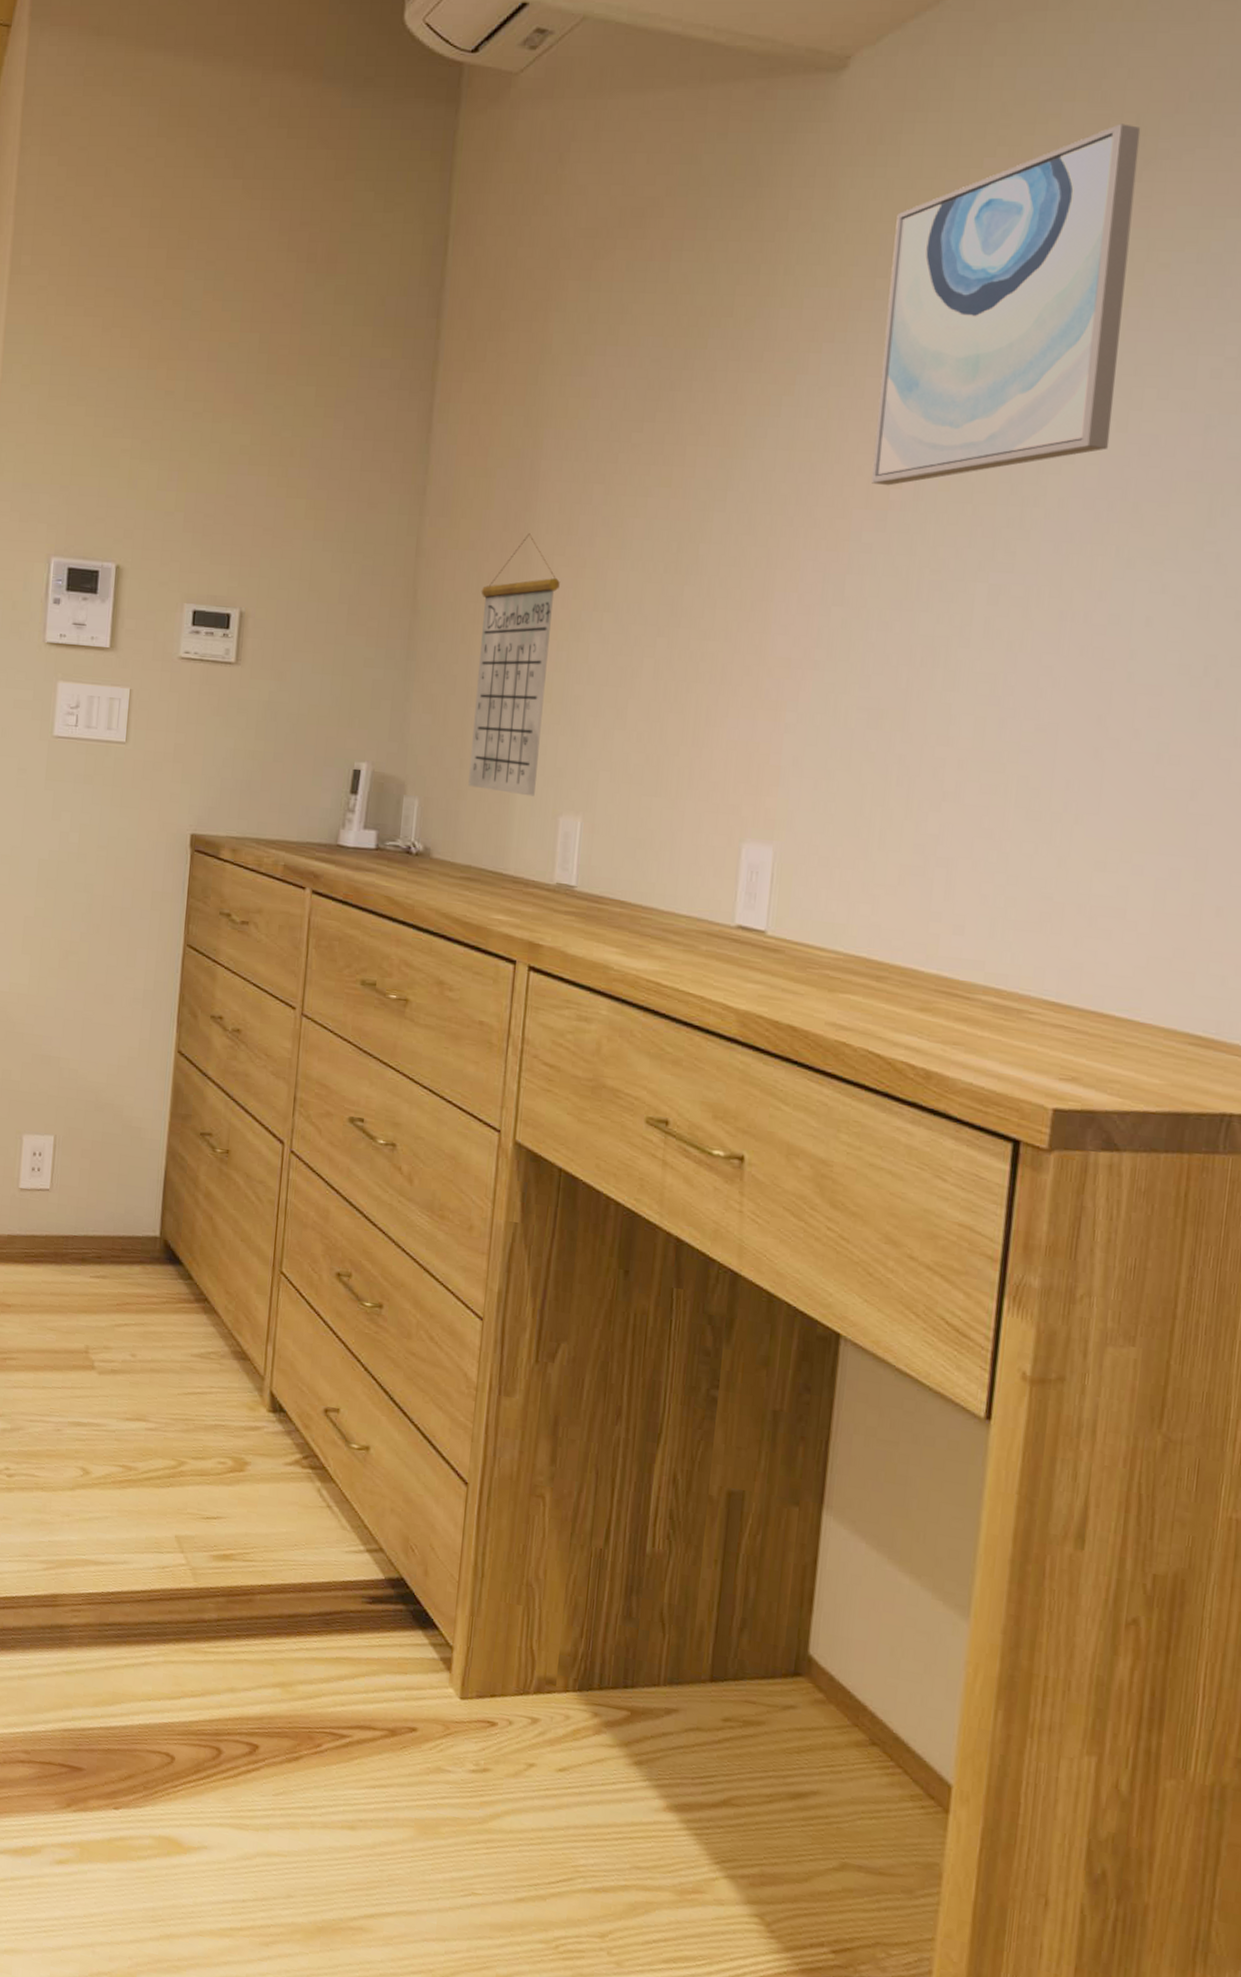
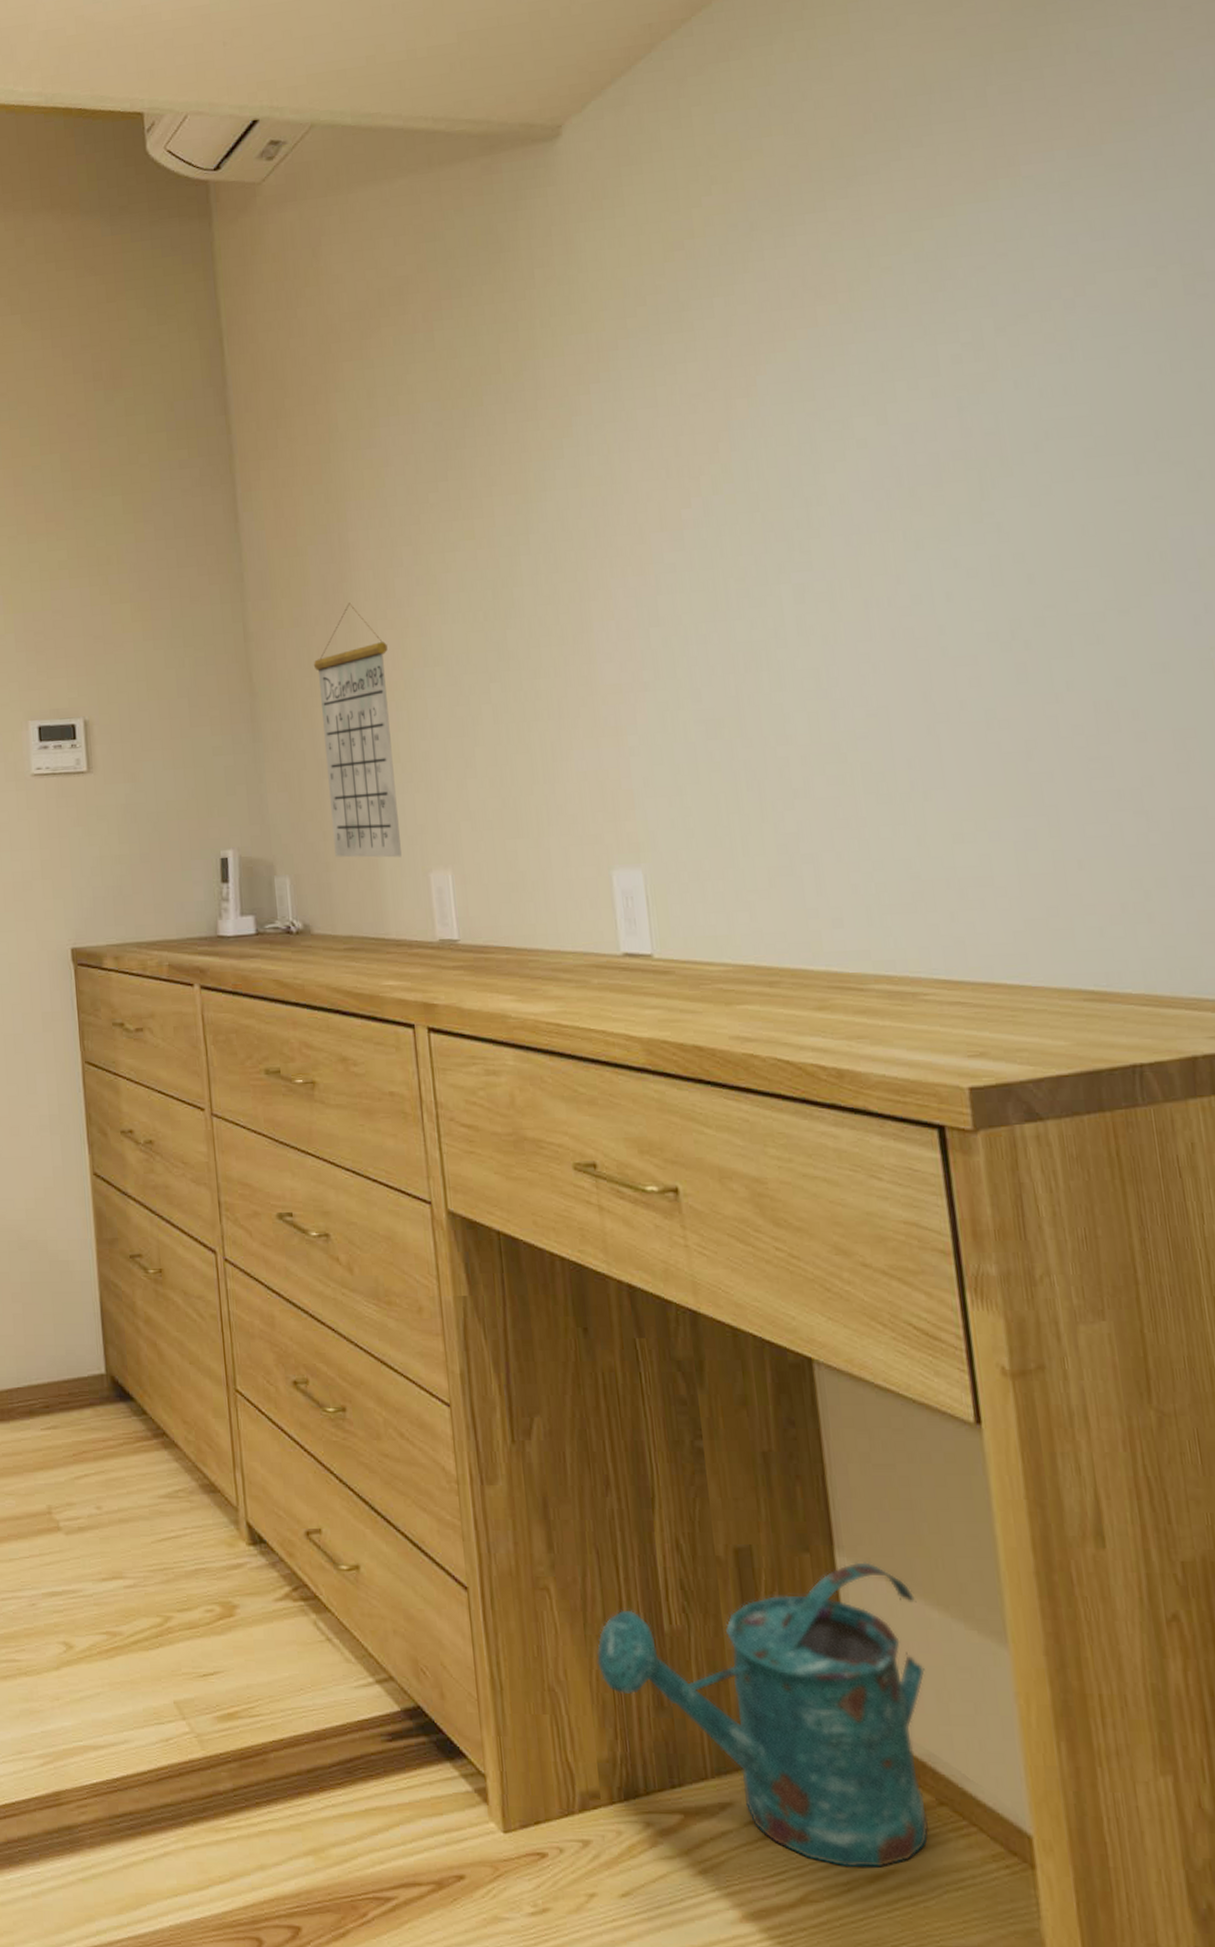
watering can: none [576,1522,891,1789] -> present [596,1562,930,1868]
wall art: present [872,124,1141,486] -> none [633,149,874,508]

